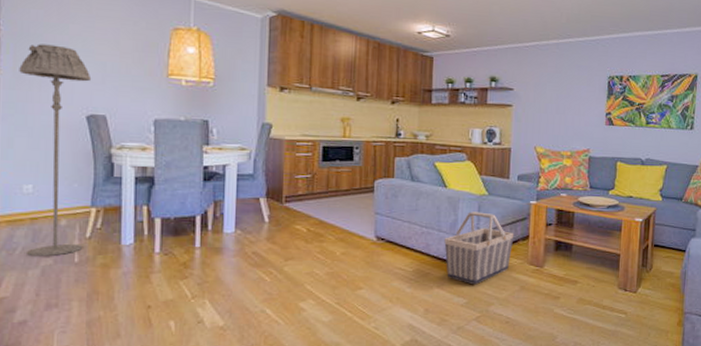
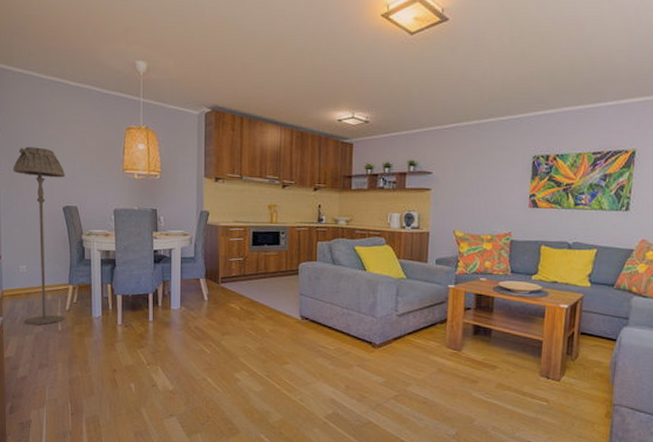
basket: present [444,212,514,285] -> none [364,294,432,365]

